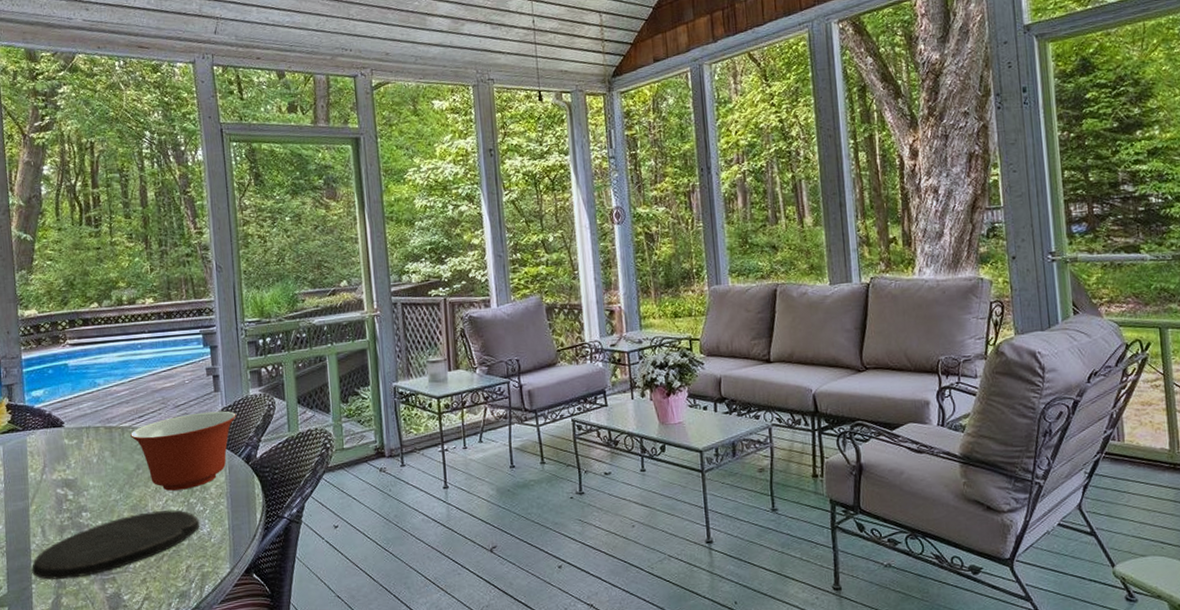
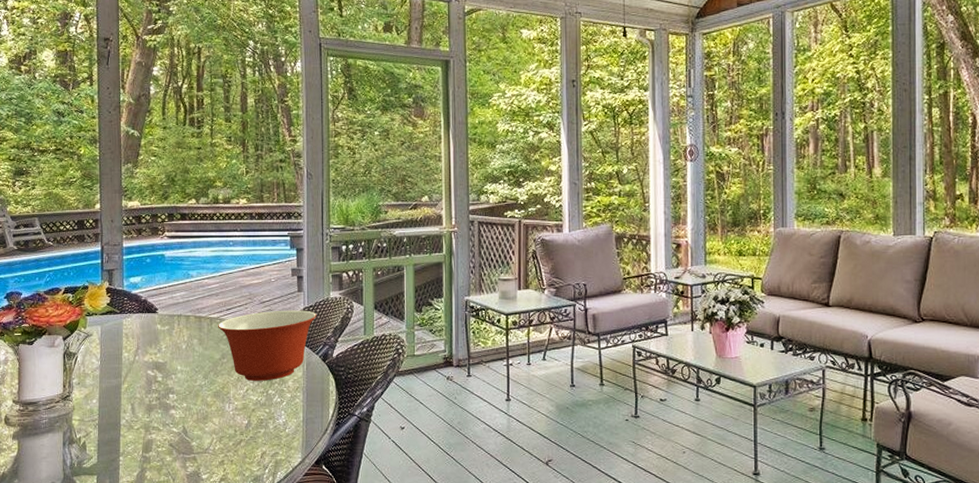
plate: present [32,510,200,580] -> none [120,399,277,454]

